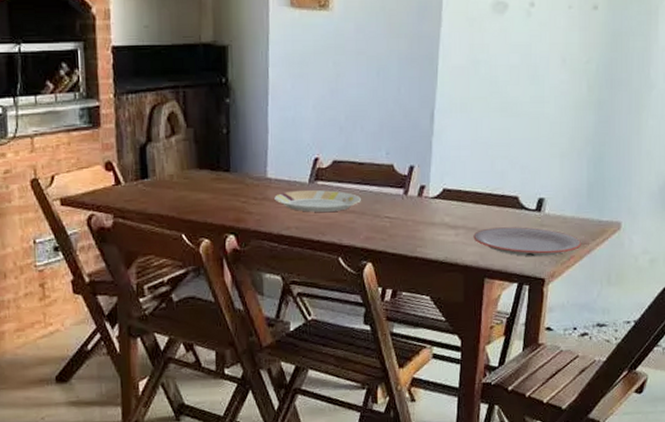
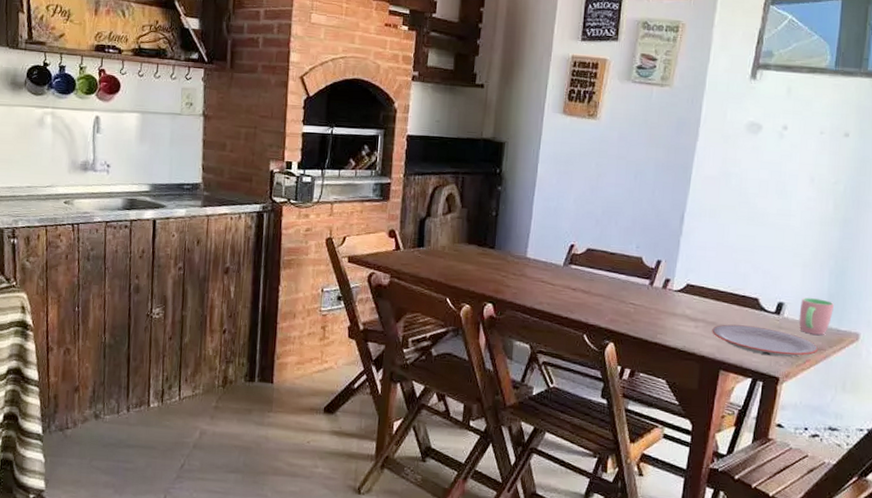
plate: present [274,189,361,212] -> none [531,271,609,293]
cup: none [560,190,594,229] -> present [798,297,834,335]

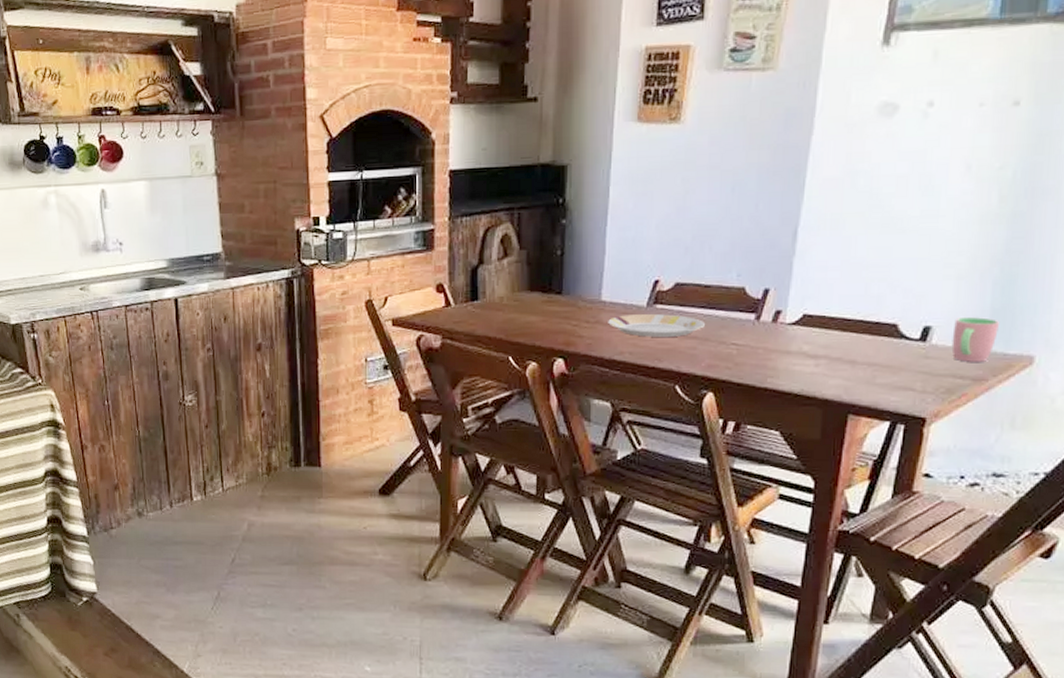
plate: none [531,271,609,293] -> present [608,313,705,337]
plate: present [712,324,818,358] -> none [837,358,977,393]

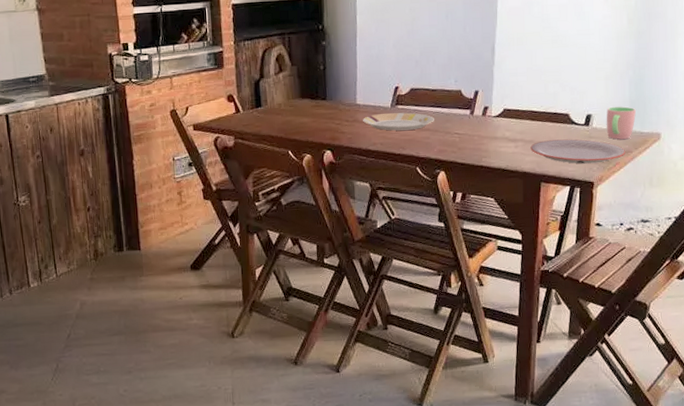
plate: none [837,358,977,393] -> present [530,139,625,164]

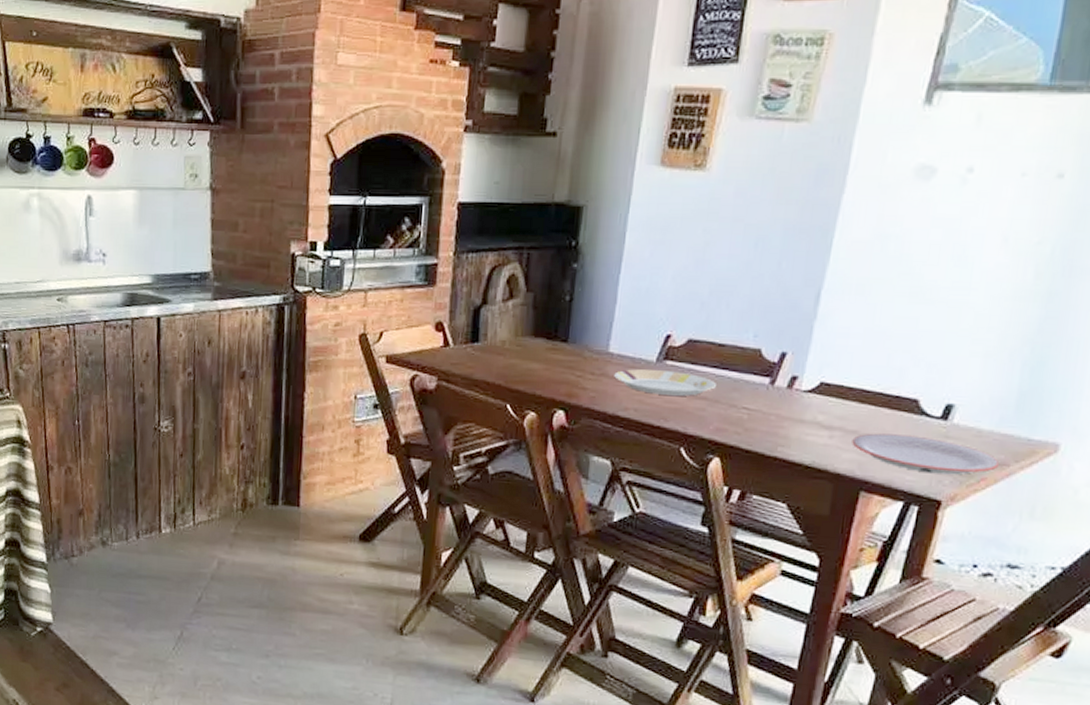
cup: present [606,106,636,140] -> none [973,397,1026,446]

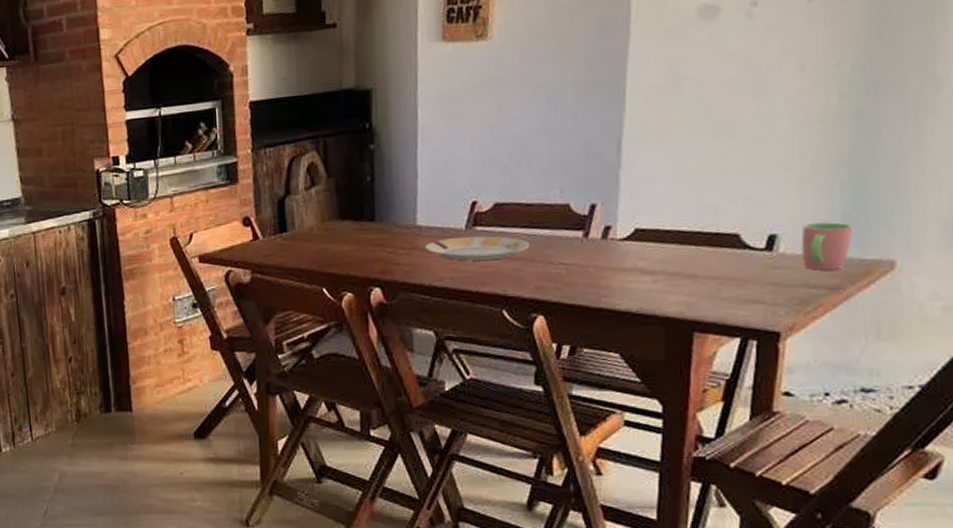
plate: present [852,433,999,475] -> none [677,270,834,306]
cup: none [973,397,1026,446] -> present [801,222,852,270]

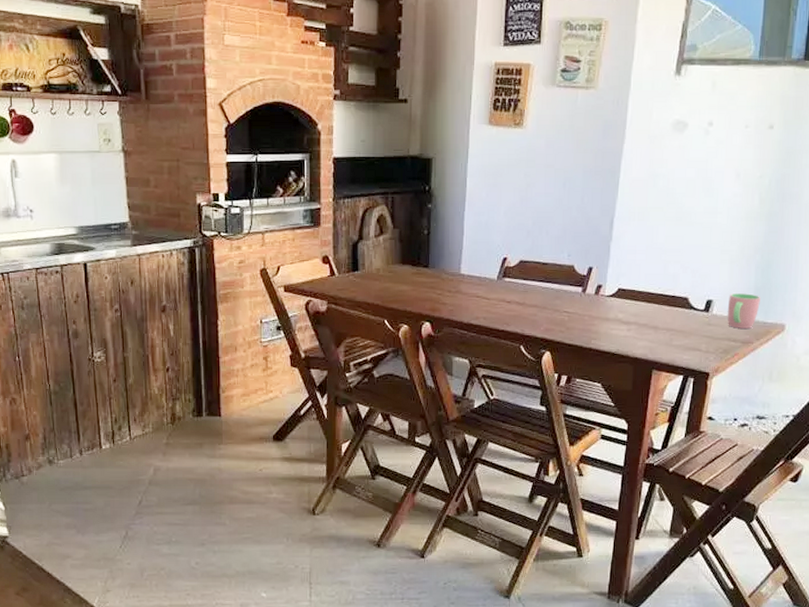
plate: present [425,236,529,261] -> none [466,285,543,305]

